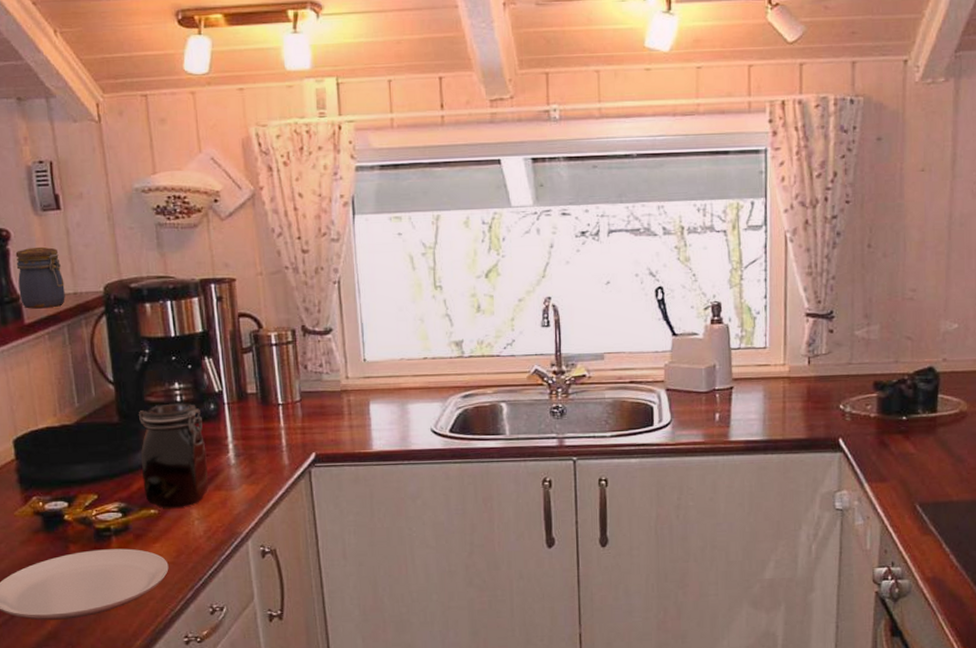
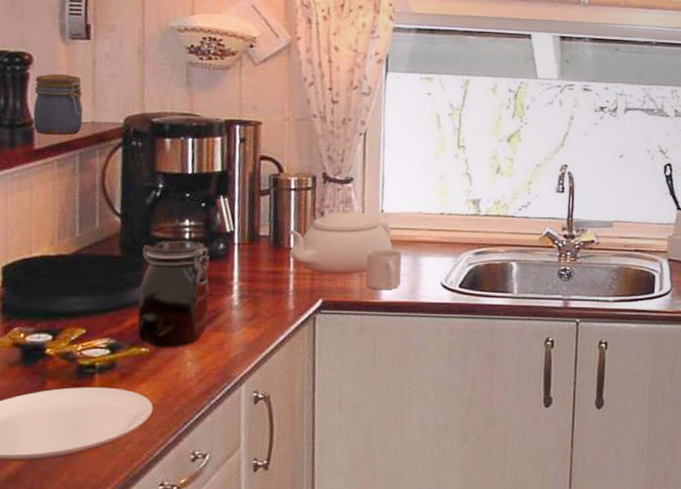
teapot: none [275,359,379,428] -> present [289,207,393,275]
cup: none [353,398,390,441] -> present [365,249,402,290]

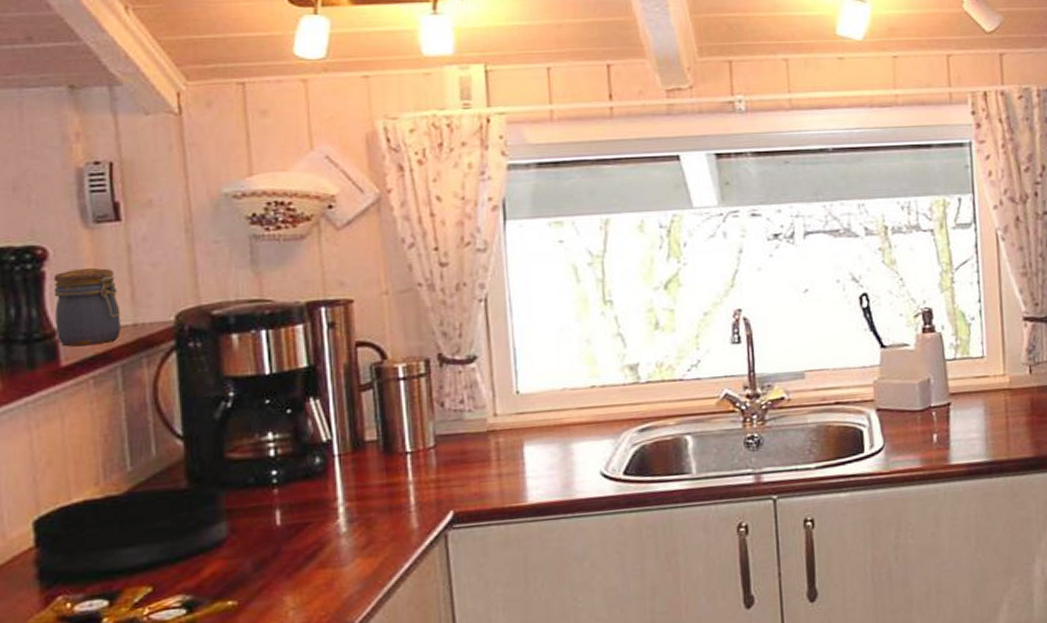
jar: present [137,240,209,347] -> none [216,457,310,598]
teapot: present [289,207,393,275] -> none [402,392,535,480]
cup: present [365,249,402,290] -> none [503,438,550,492]

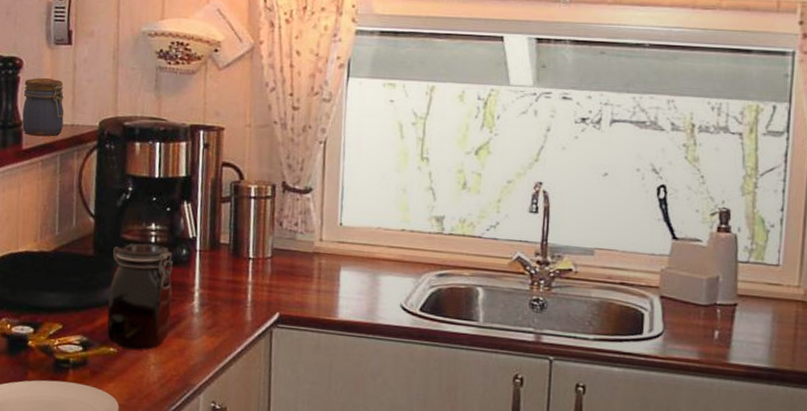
jar: none [216,457,310,598] -> present [107,243,173,350]

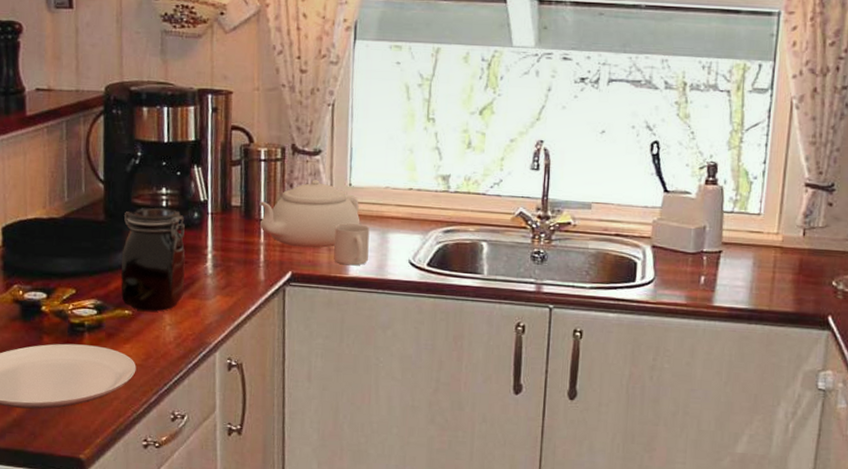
jar: present [22,77,64,137] -> none [24,42,68,103]
teapot: none [248,218,351,289] -> present [259,180,361,248]
cup: none [322,264,360,309] -> present [333,223,370,266]

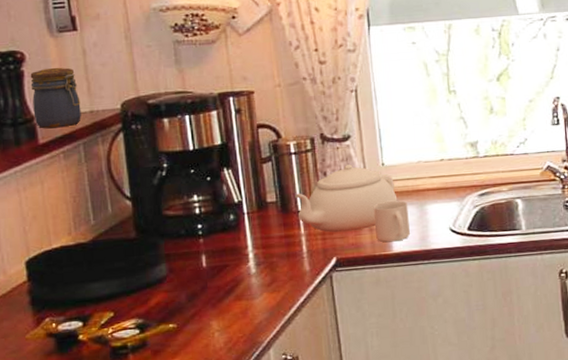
jar: none [24,42,68,103] -> present [30,67,81,129]
jar: present [121,207,185,311] -> none [157,214,229,322]

